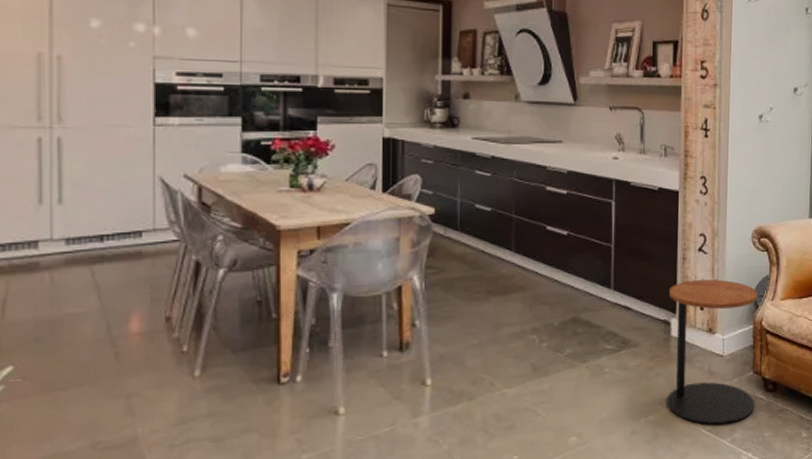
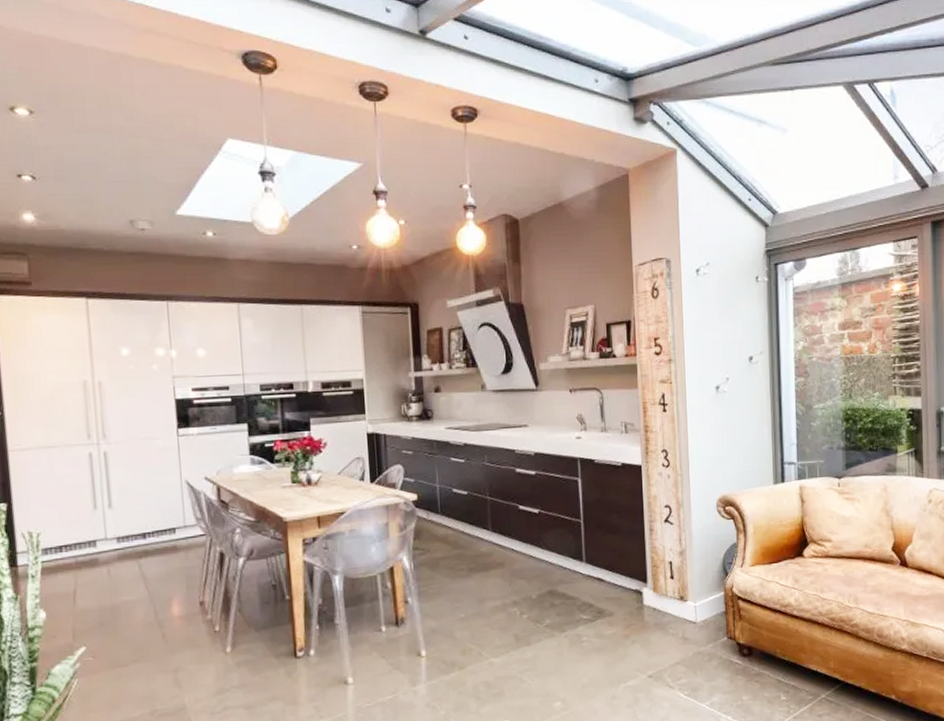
side table: present [667,279,757,425] -> none [638,549,732,689]

